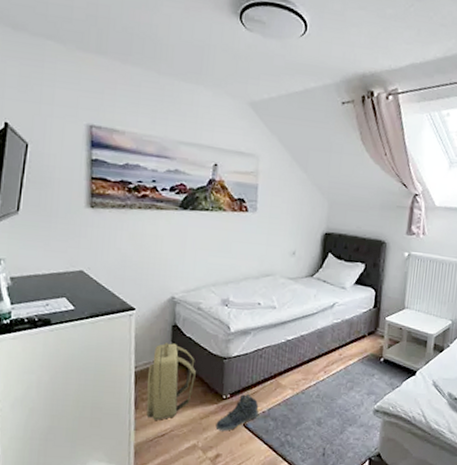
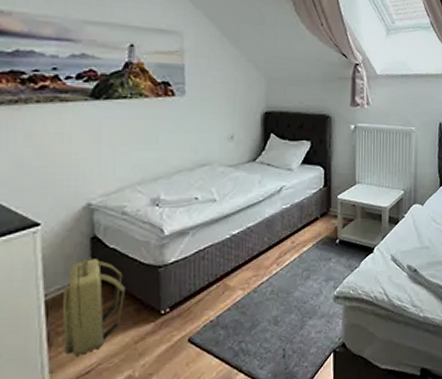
sneaker: present [215,393,259,431] -> none [154,303,205,353]

